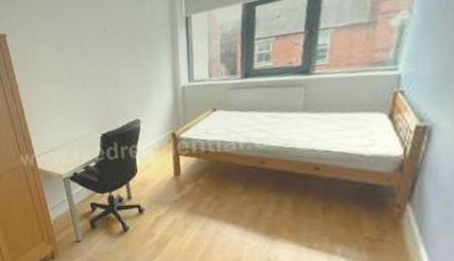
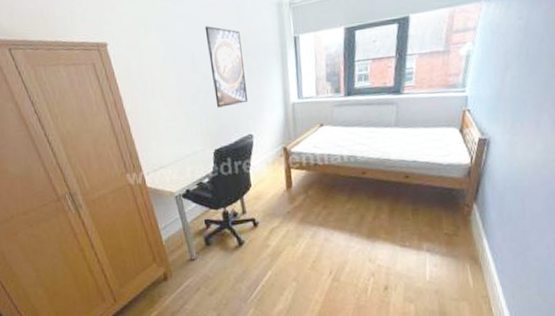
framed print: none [94,12,135,93] -> present [204,26,247,108]

